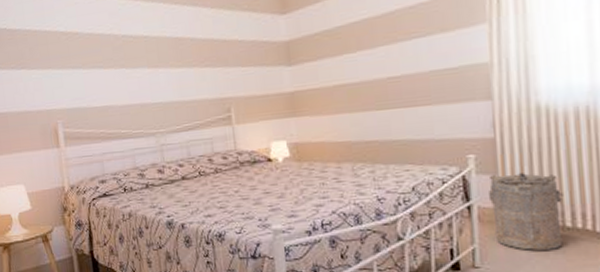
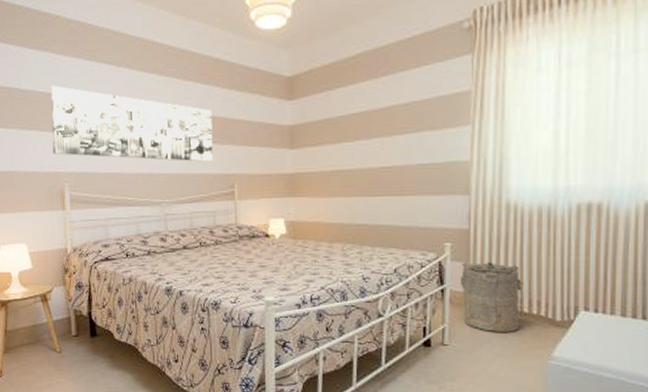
wall art: none [37,22,207,92] -> present [51,85,213,162]

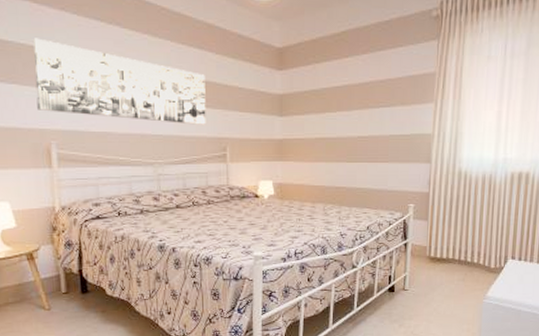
laundry hamper: present [459,261,523,332] -> none [419,219,468,278]

